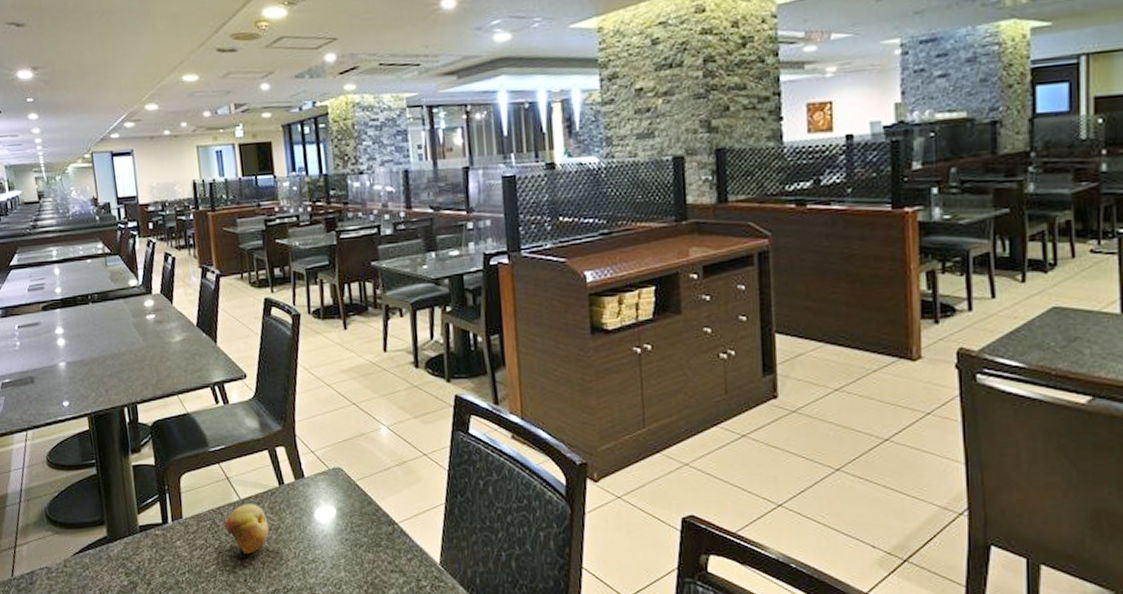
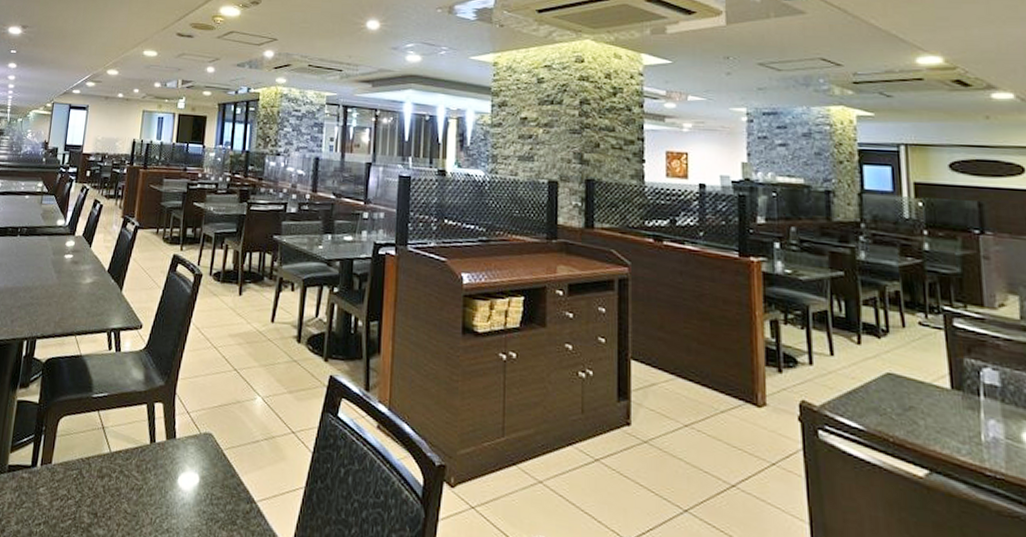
fruit: present [223,504,269,555] -> none [89,457,132,514]

